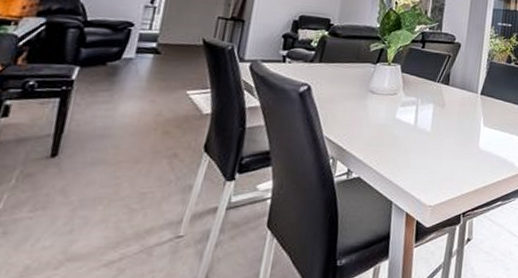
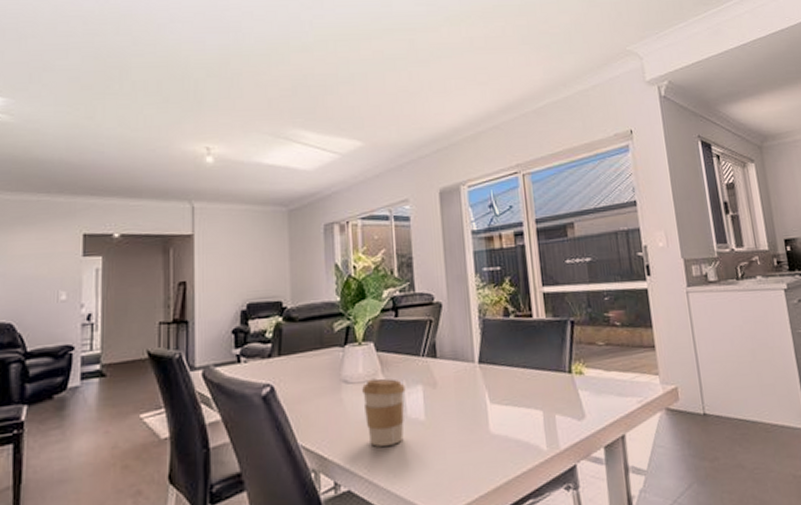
coffee cup: none [382,93,420,147] -> present [362,378,406,447]

